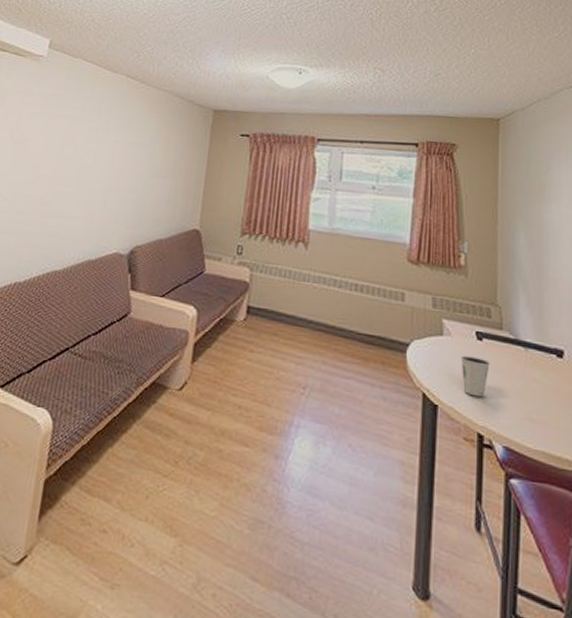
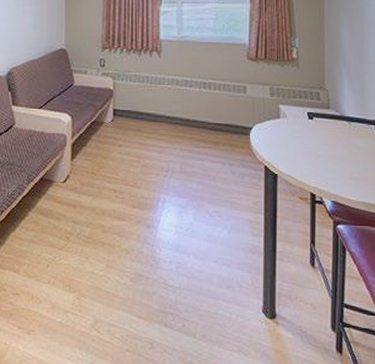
dixie cup: present [461,355,490,397] -> none [295,133,320,165]

